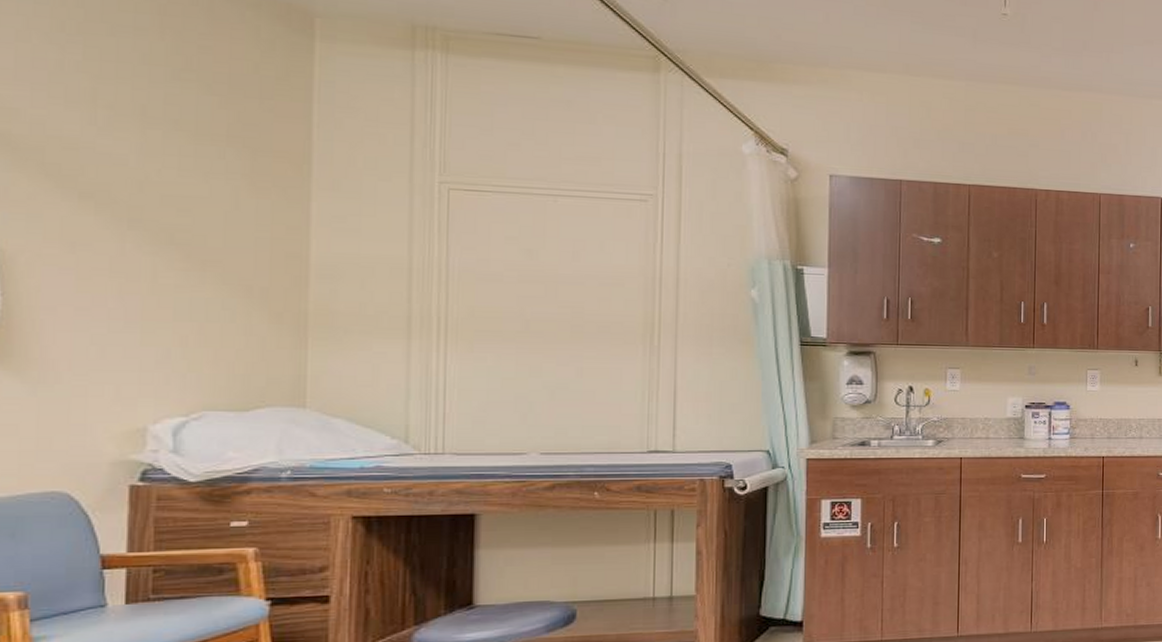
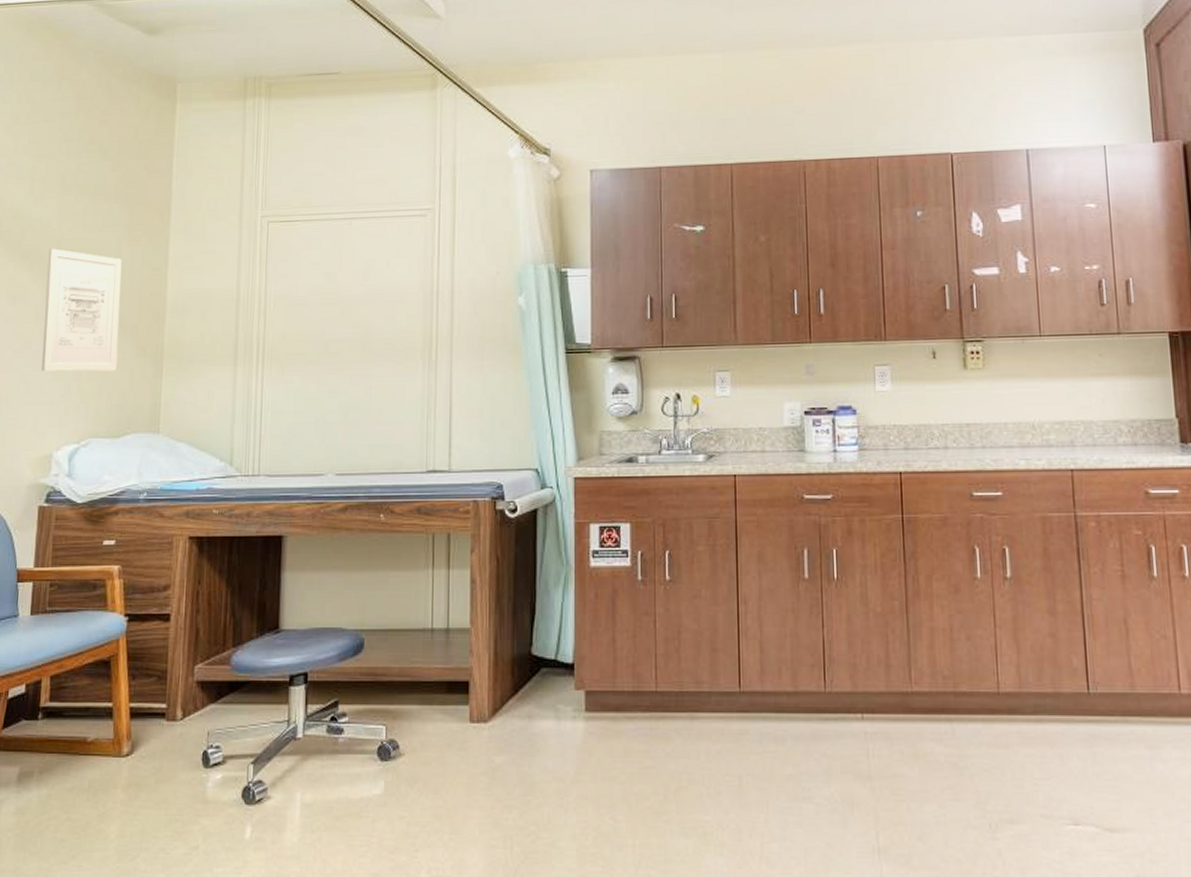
wall art: none [123,191,242,338] -> present [41,248,122,372]

